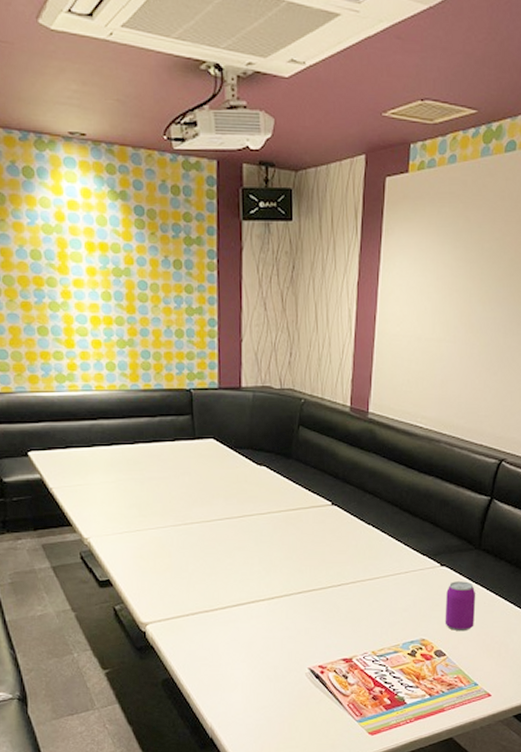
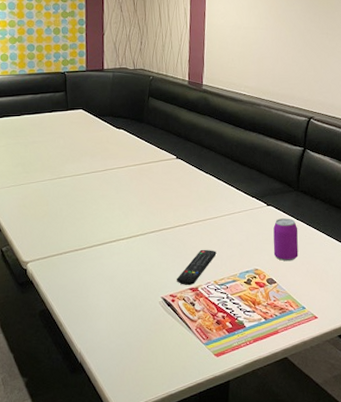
remote control: none [327,614,376,656] -> present [177,249,217,286]

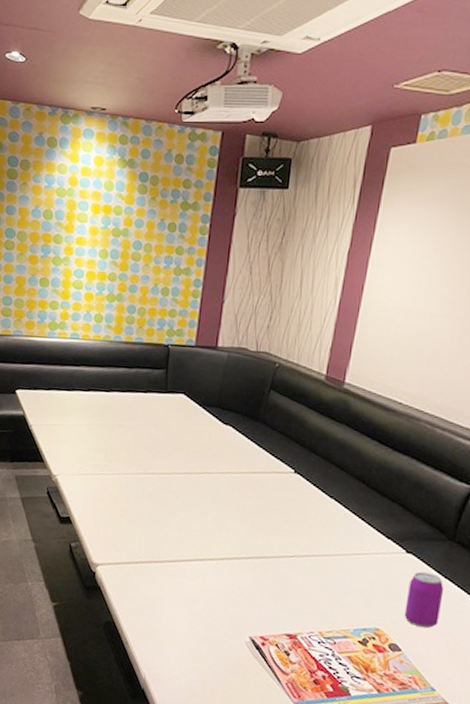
remote control: present [177,249,217,286] -> none [272,590,328,631]

